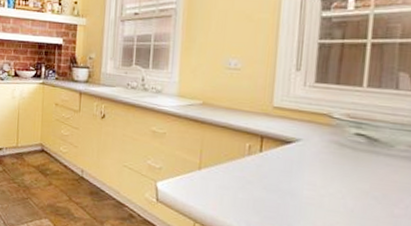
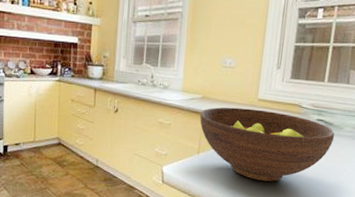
fruit bowl: none [200,115,383,210] -> present [200,107,335,182]

